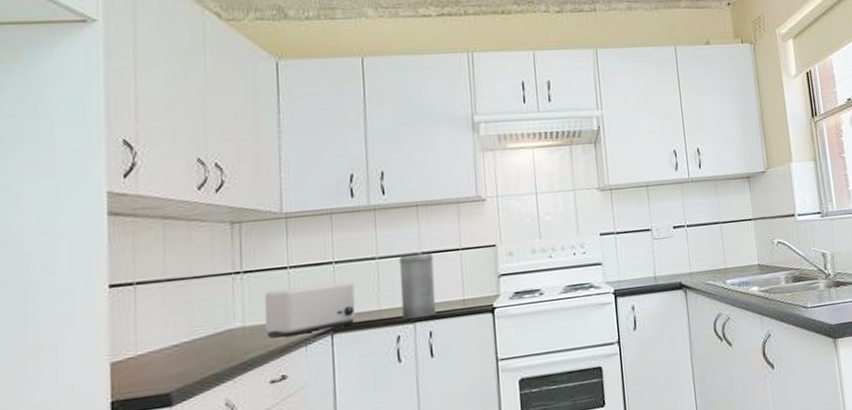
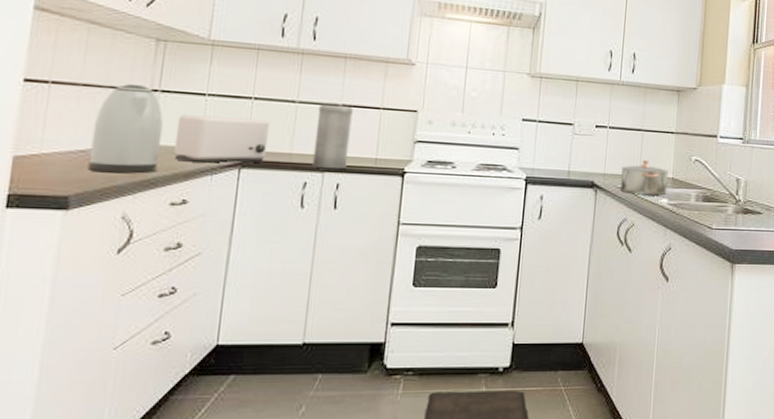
kettle: none [183,270,253,364] -> present [87,84,164,174]
cooking pot: none [706,251,756,289] -> present [620,159,669,196]

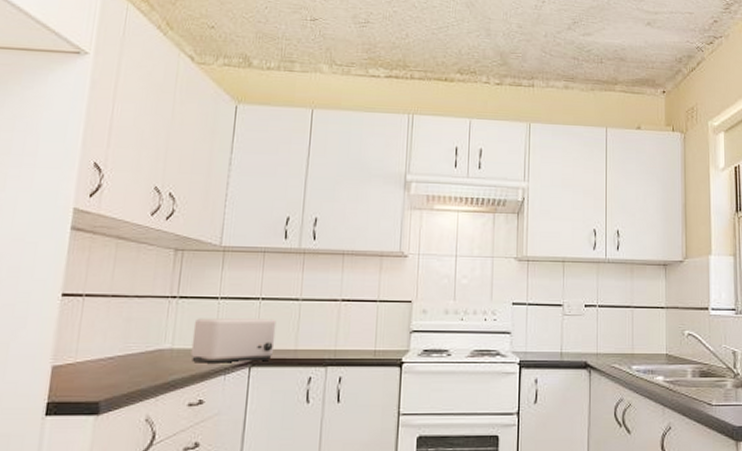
kettle: present [87,84,164,174] -> none [115,293,182,378]
canister: present [312,104,353,170] -> none [315,300,352,363]
cooking pot: present [620,159,669,196] -> none [613,336,662,373]

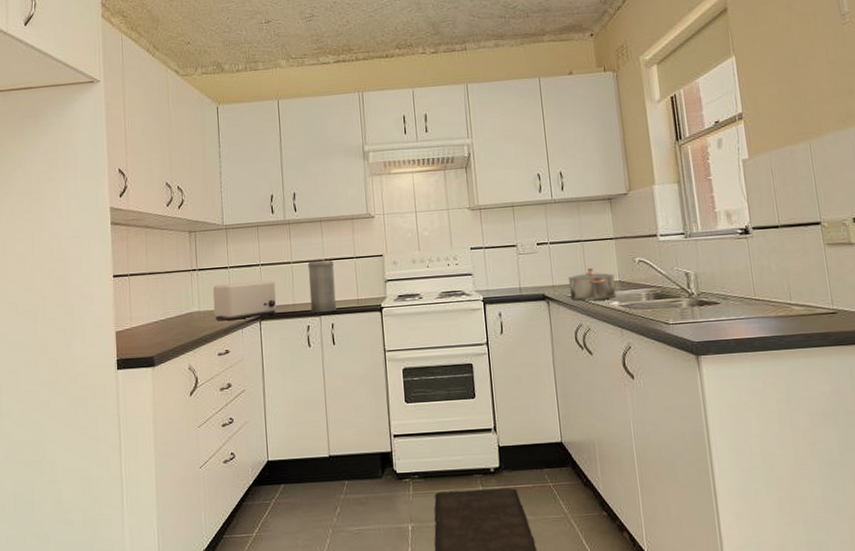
canister: none [315,300,352,363] -> present [307,260,337,314]
cooking pot: none [613,336,662,373] -> present [567,267,617,302]

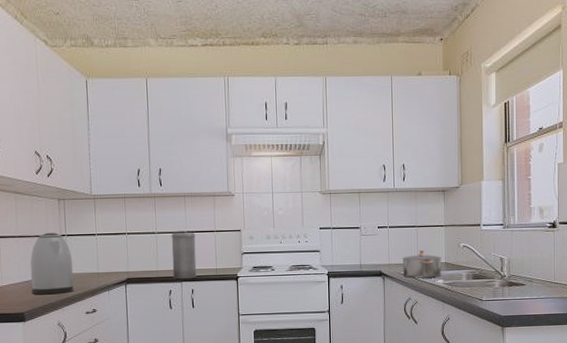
kettle: none [160,268,206,337] -> present [30,233,74,295]
toaster: present [212,280,277,321] -> none [80,248,142,284]

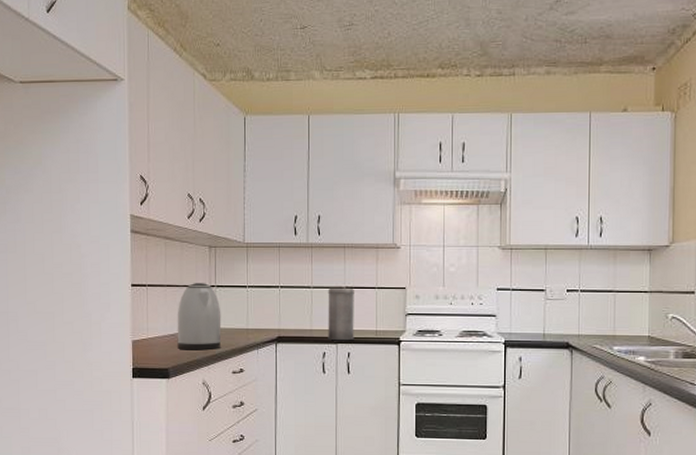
cooking pot: present [402,249,442,279] -> none [595,319,644,354]

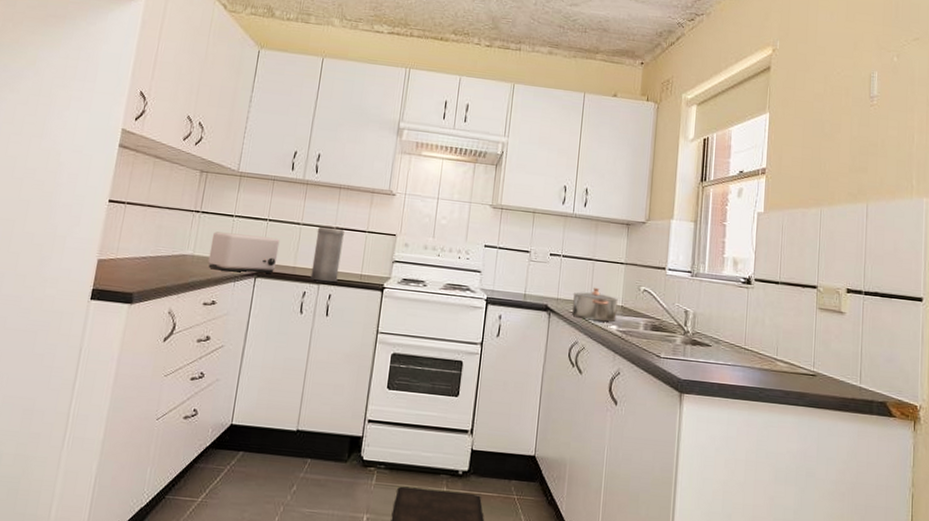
kettle: present [177,283,222,351] -> none [147,206,202,278]
toaster: none [230,303,294,341] -> present [208,231,280,274]
cooking pot: none [595,319,644,354] -> present [572,287,618,323]

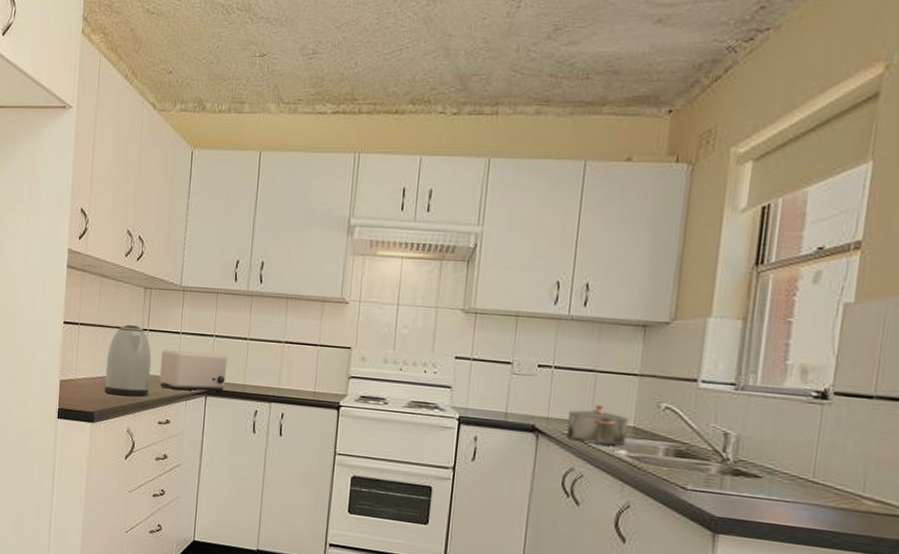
kettle: none [147,206,202,278] -> present [104,325,152,397]
canister: present [310,226,344,283] -> none [261,341,294,401]

